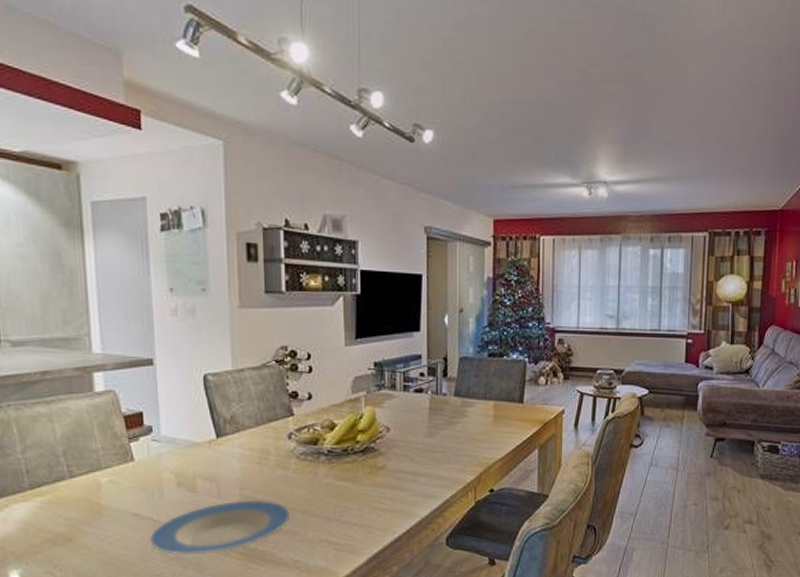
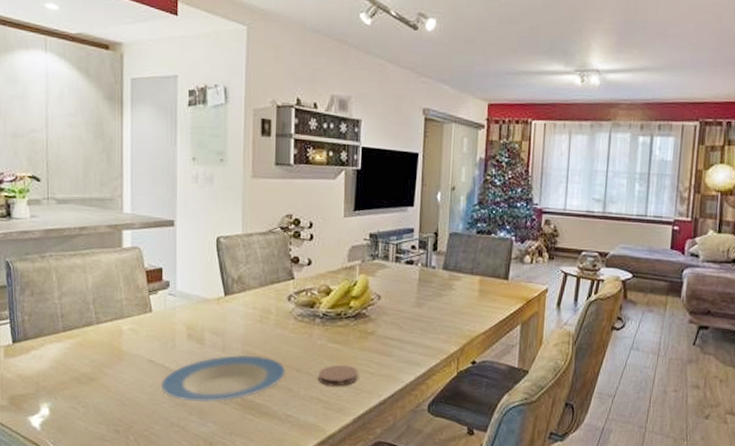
coaster: none [326,503,370,526] -> present [318,364,358,387]

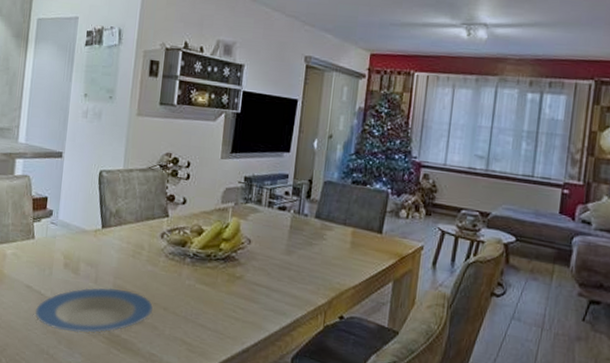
coaster: present [318,364,358,387] -> none [183,306,224,329]

